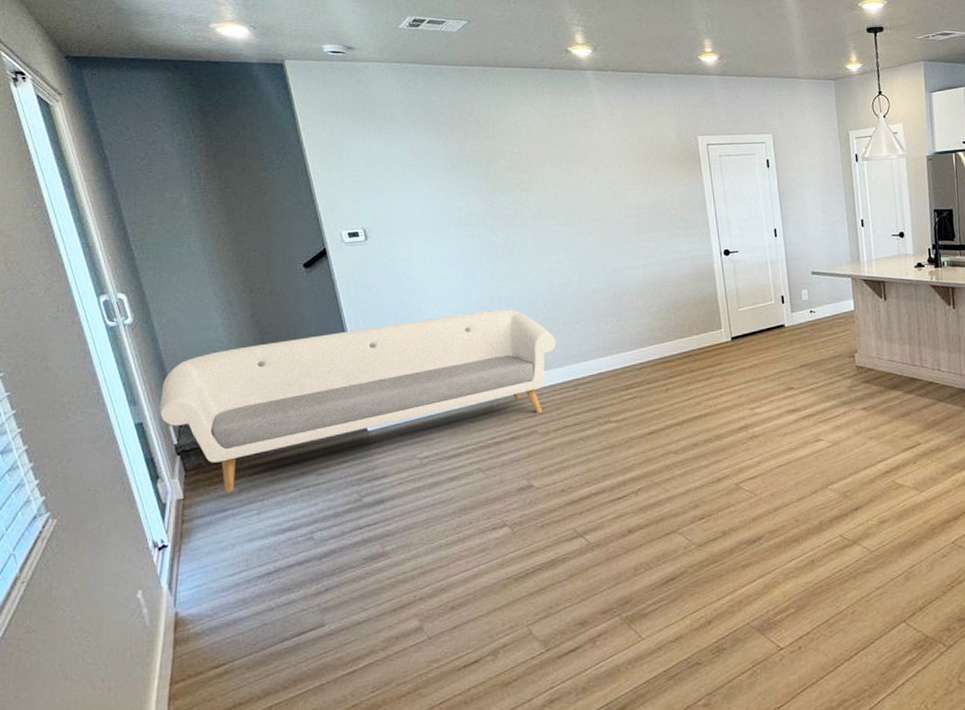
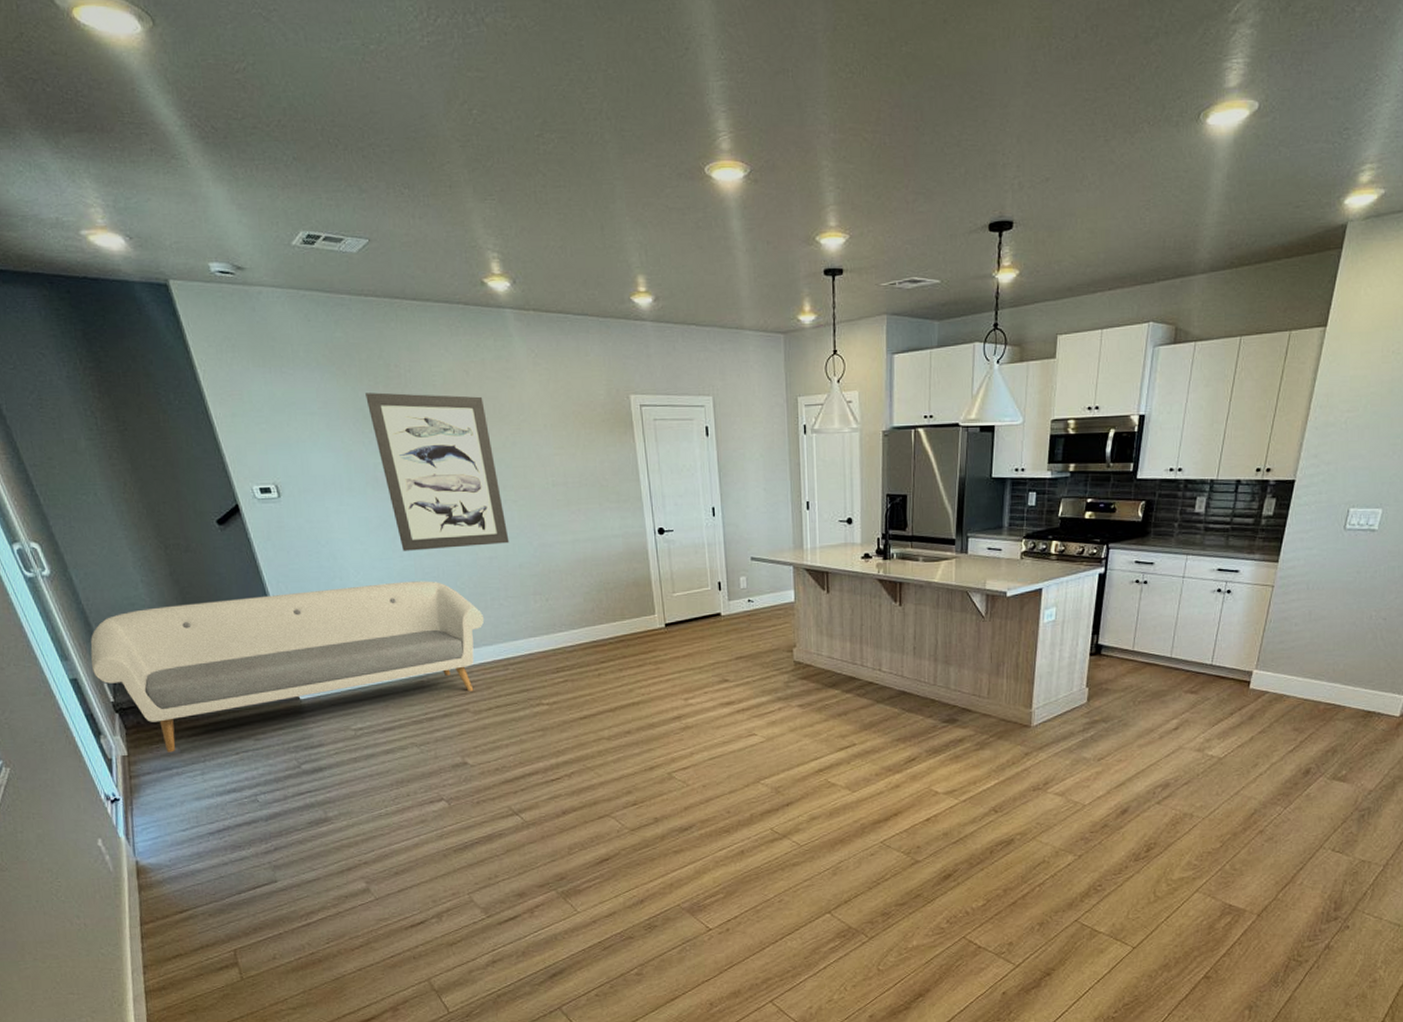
wall art: none [455,144,583,283] -> present [365,392,510,551]

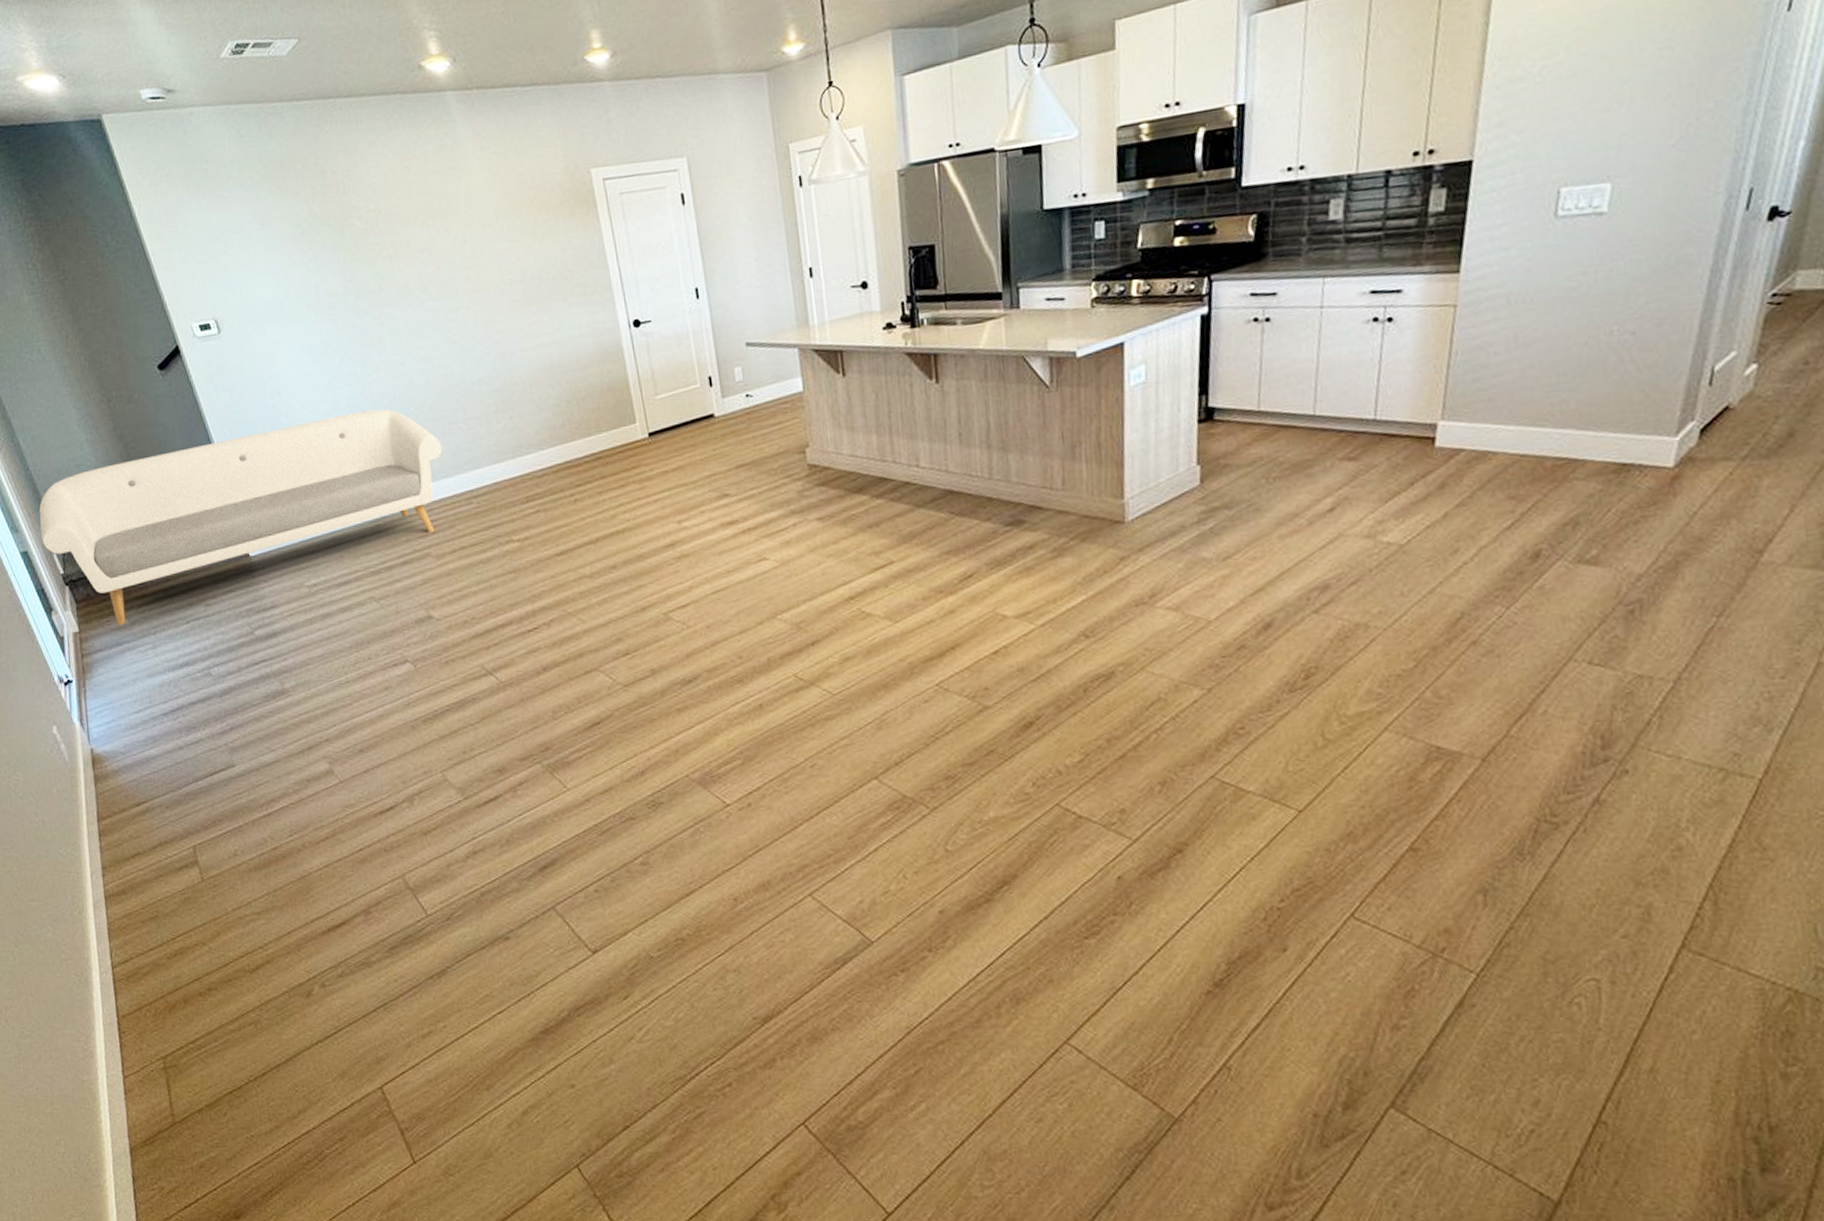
wall art: present [365,392,510,551] -> none [303,194,465,378]

